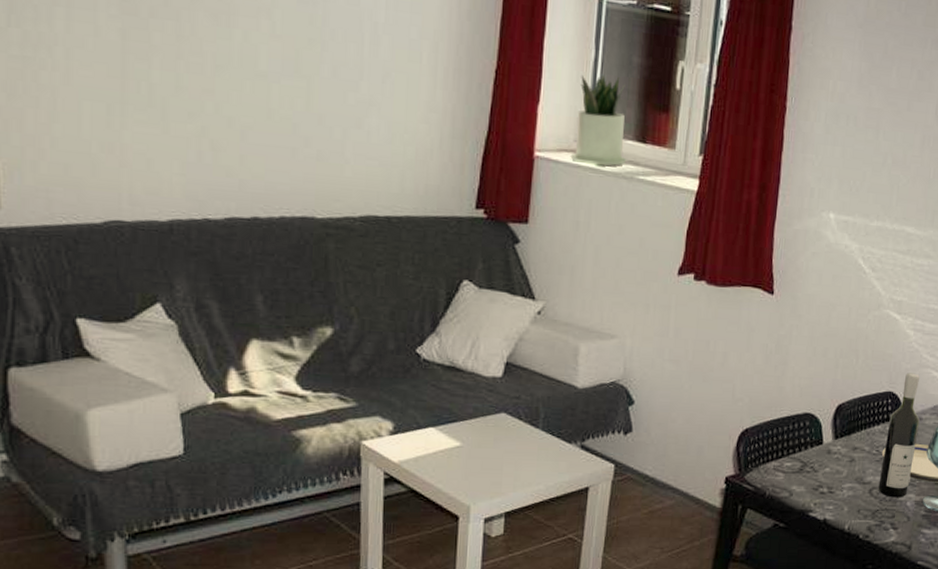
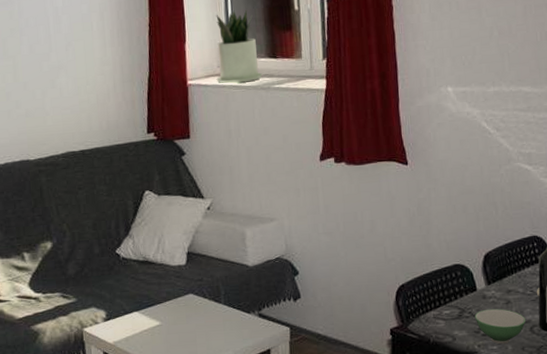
bowl: none [815,465,867,505] -> present [474,308,526,345]

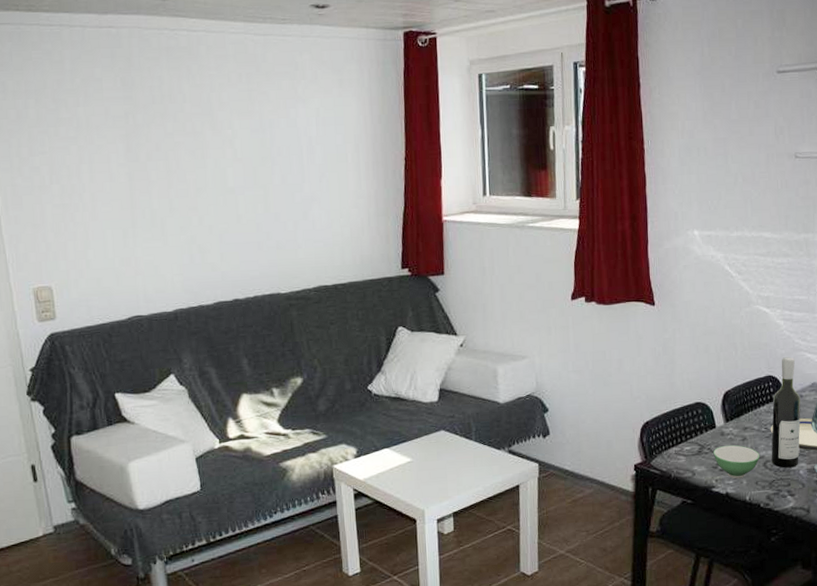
planter: present [216,10,263,84] -> none [471,148,518,221]

